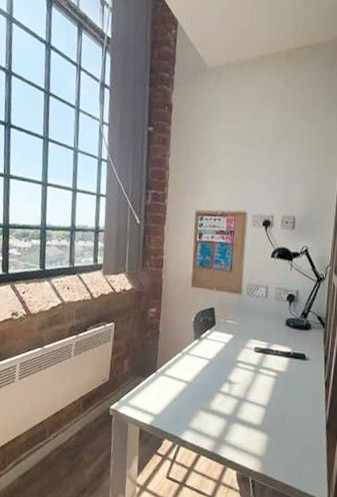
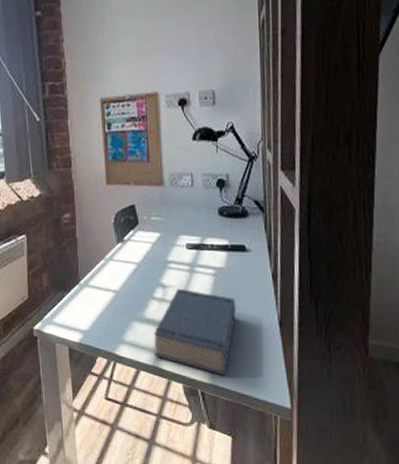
book: none [214,385,292,467] -> present [154,288,237,376]

